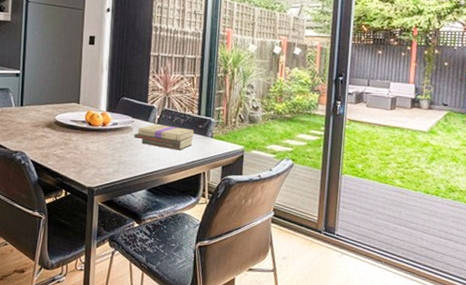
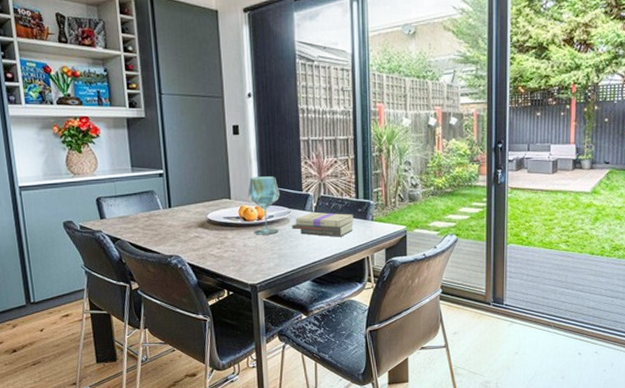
wine glass: none [96,85,126,141] -> present [248,176,280,235]

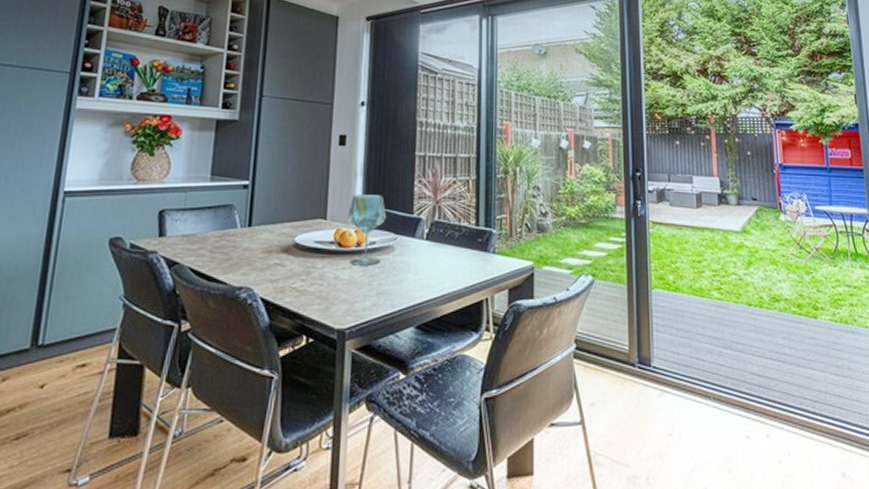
books: present [292,212,354,237] -> none [397,241,473,272]

